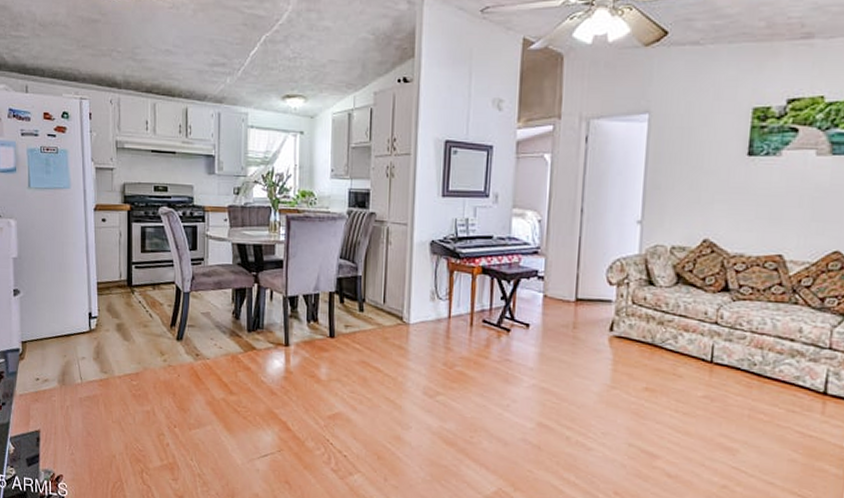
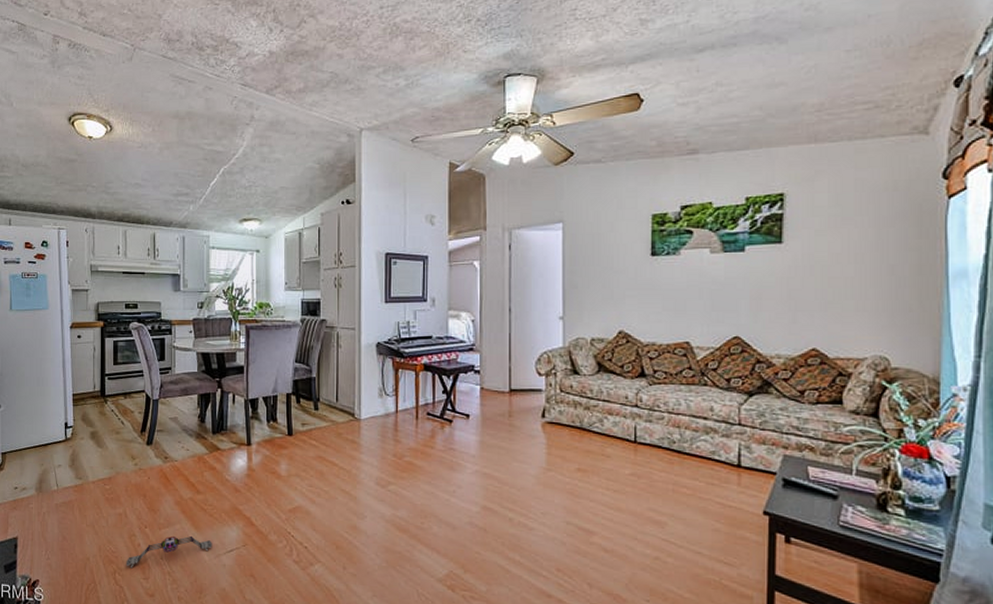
dog toy: none [153,437,246,469] -> present [125,535,212,569]

